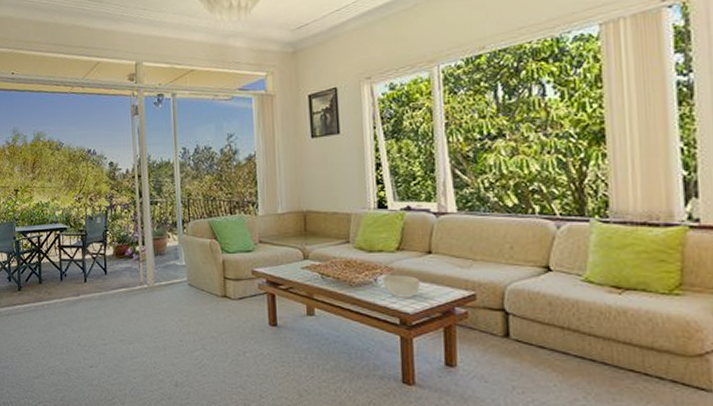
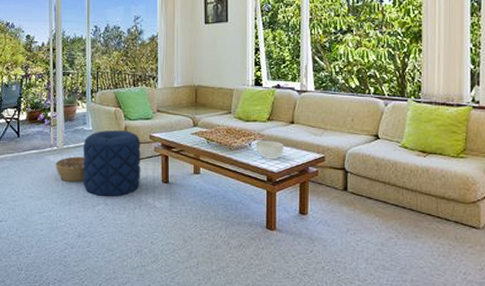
basket: none [146,295,180,324] -> present [55,156,85,182]
pouf: none [176,264,244,341] -> present [83,130,141,196]

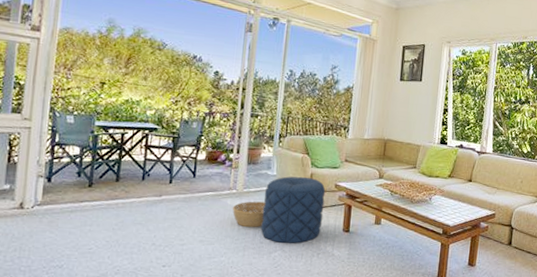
bowl: present [255,140,284,159] -> none [435,195,461,214]

